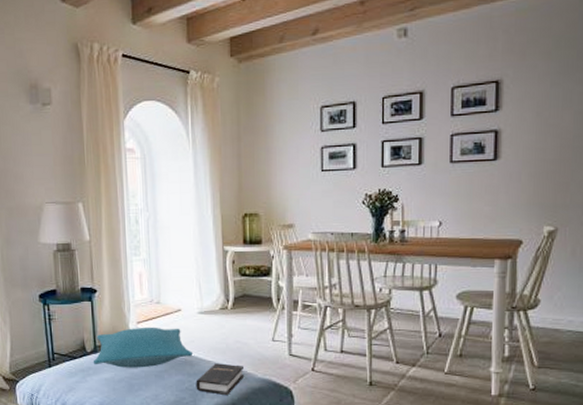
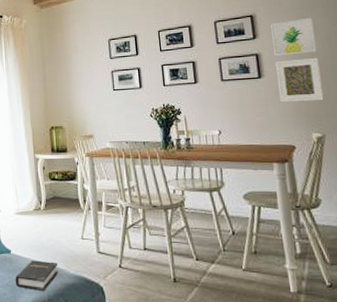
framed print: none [513,136,566,190] -> present [274,57,324,103]
wall art: none [515,86,569,134] -> present [269,18,317,56]

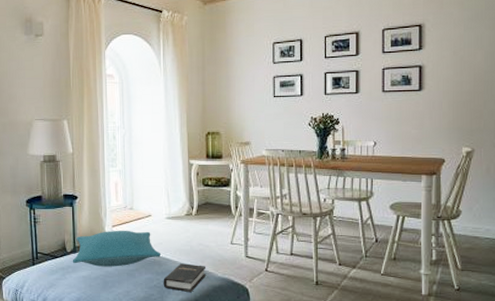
wall art: present [269,18,317,56] -> none [436,31,479,69]
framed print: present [274,57,324,103] -> none [436,72,479,116]

